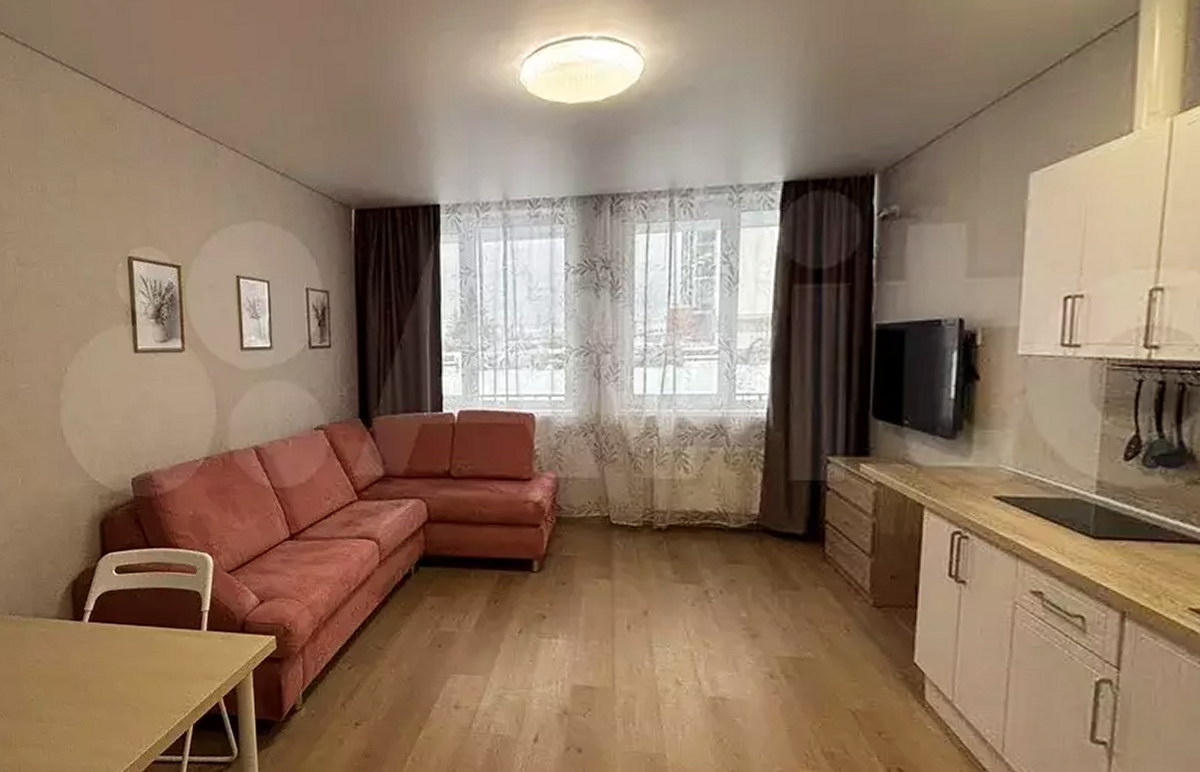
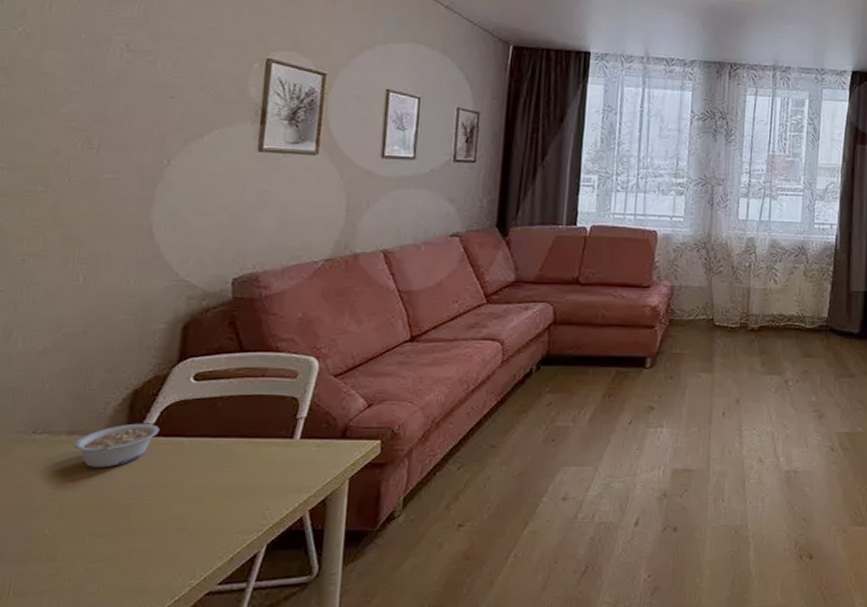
legume: none [38,609,97,647] -> present [74,423,160,468]

